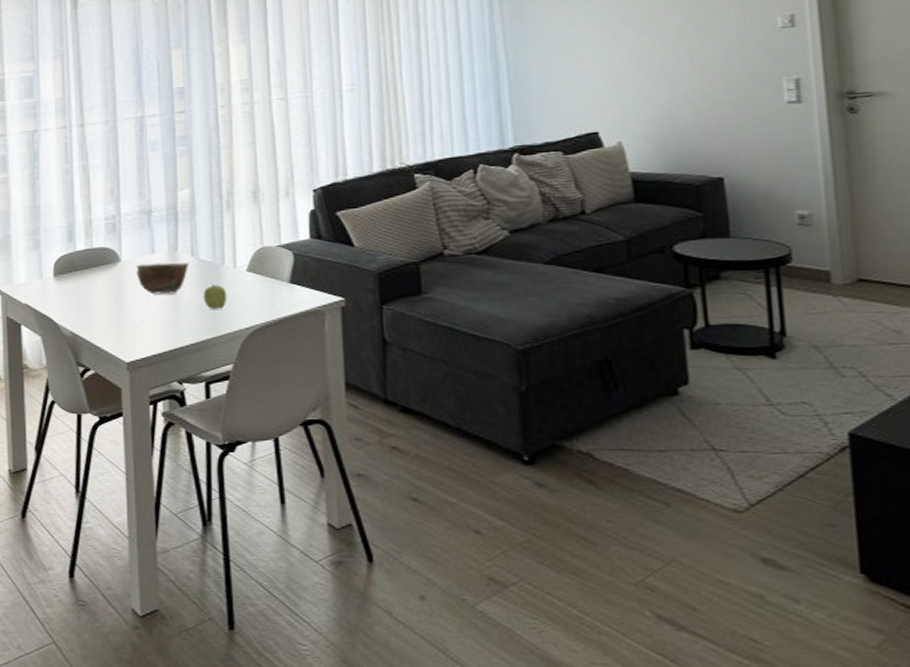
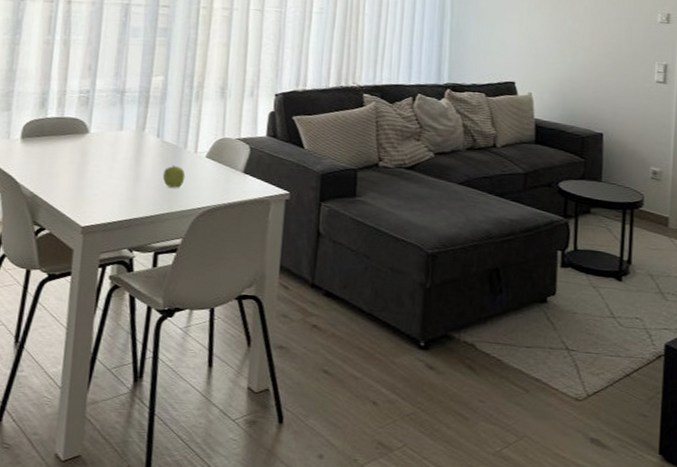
bowl: present [136,262,189,295] -> none [102,138,154,169]

